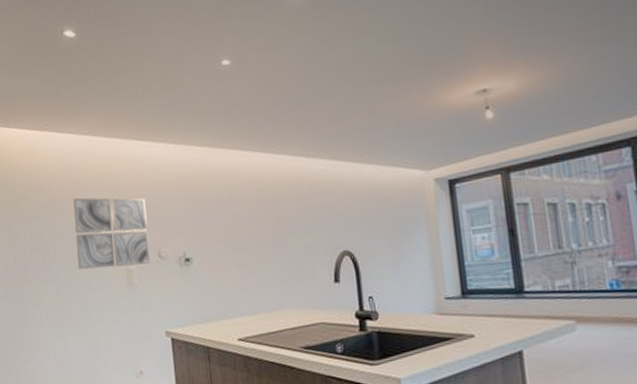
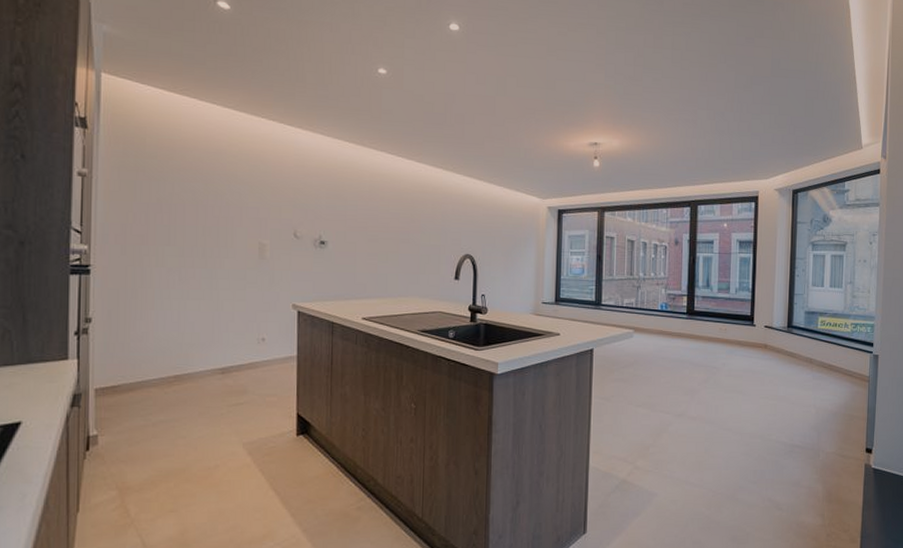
wall art: present [73,197,150,270] -> none [206,168,286,242]

